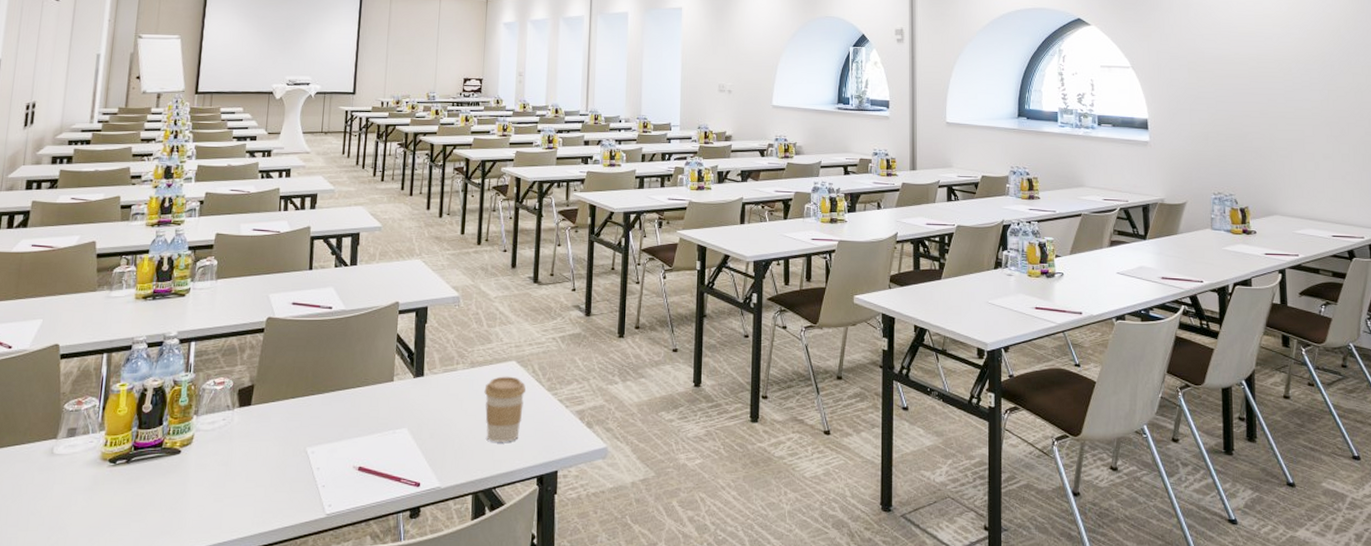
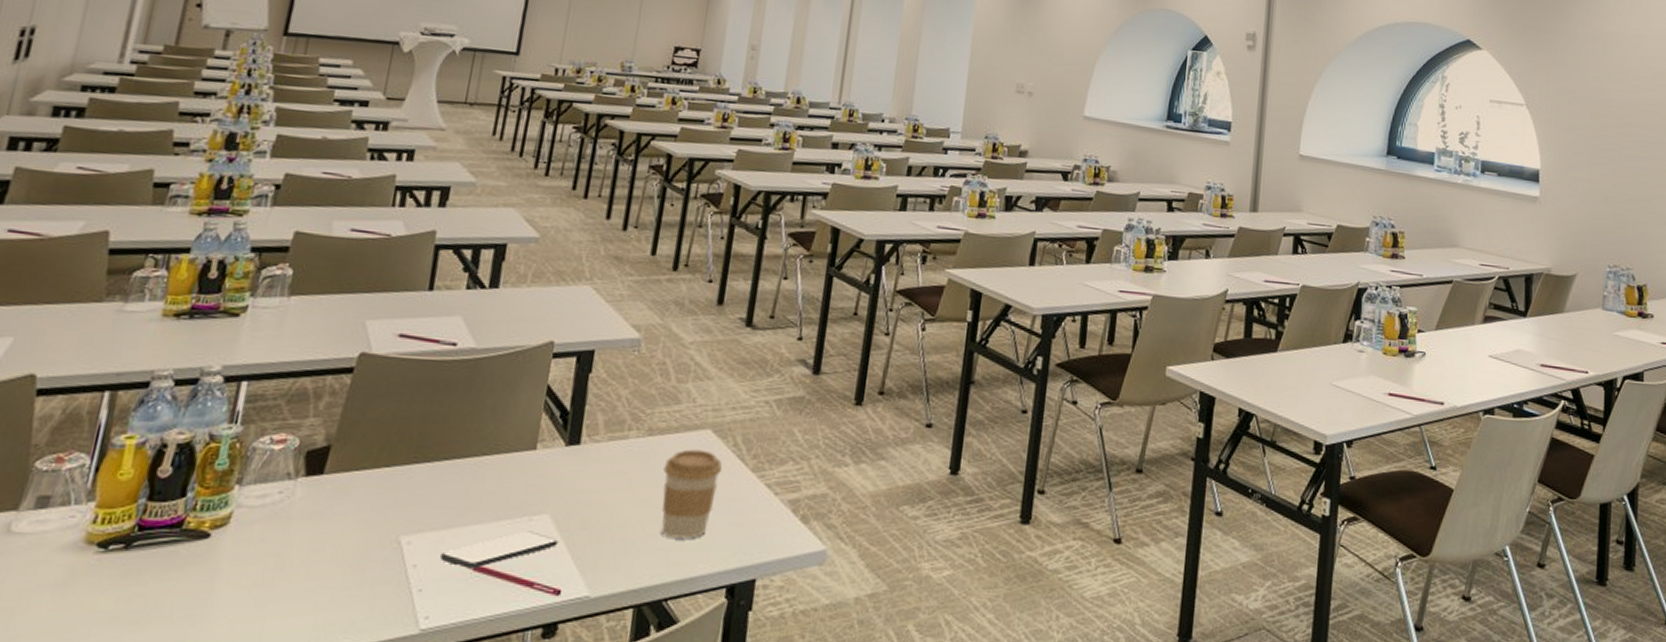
smartphone: none [335,441,415,469] -> present [440,531,558,569]

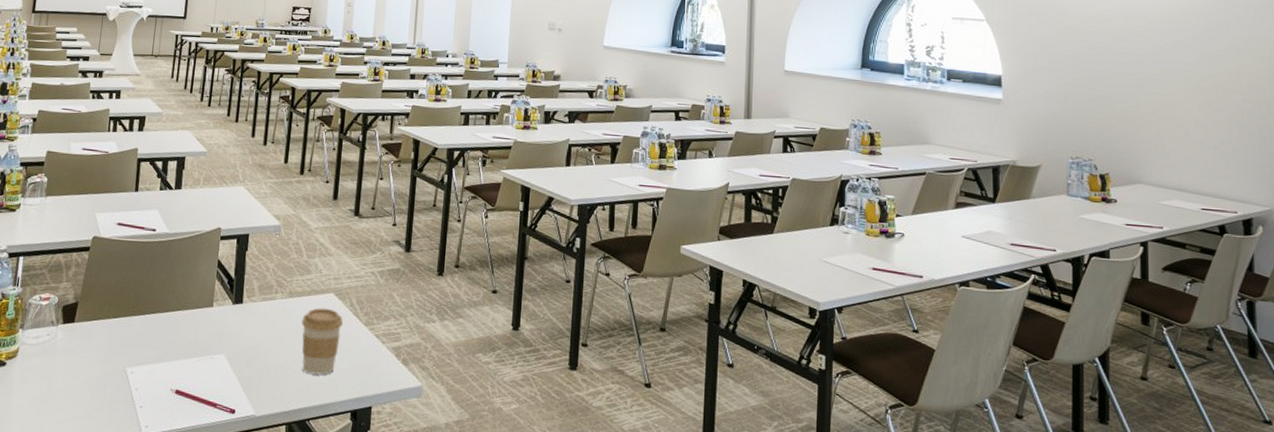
smartphone: present [440,531,558,569] -> none [153,366,232,393]

